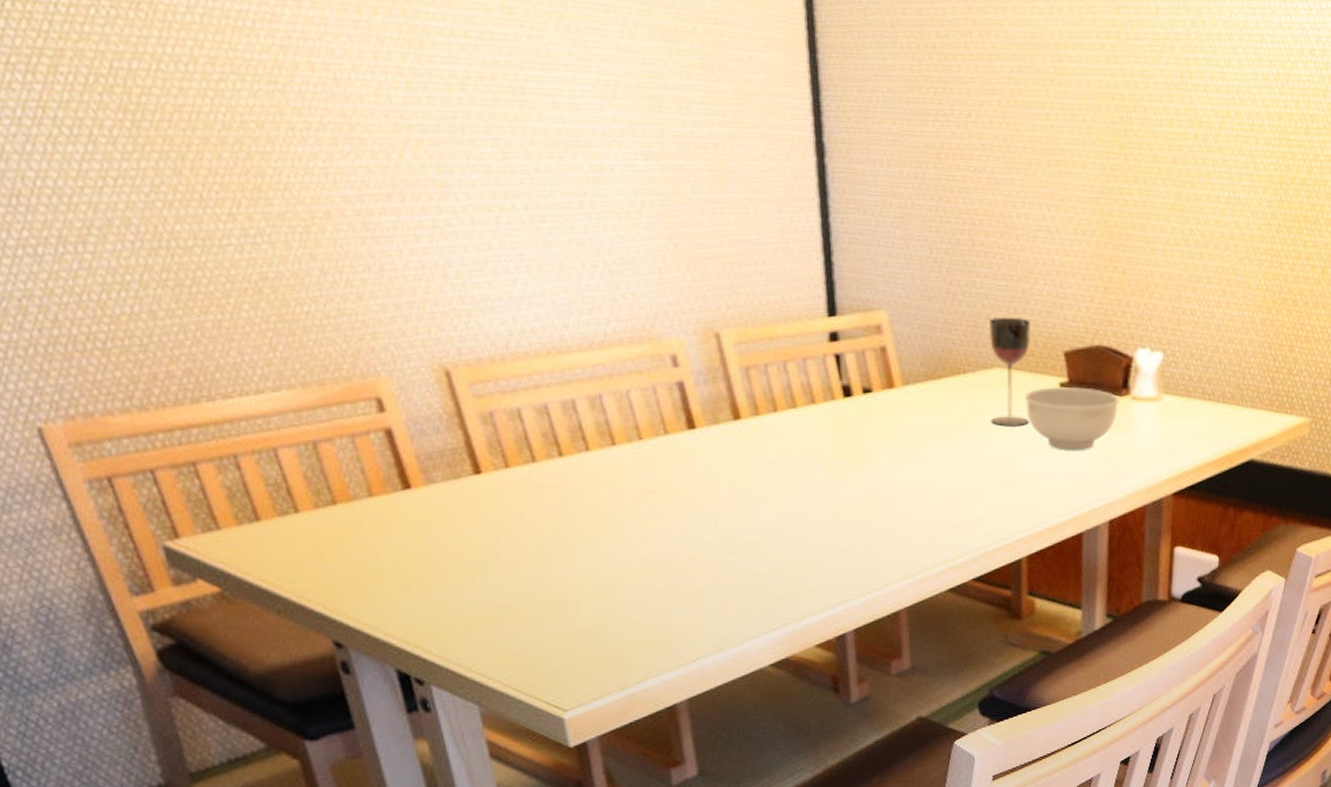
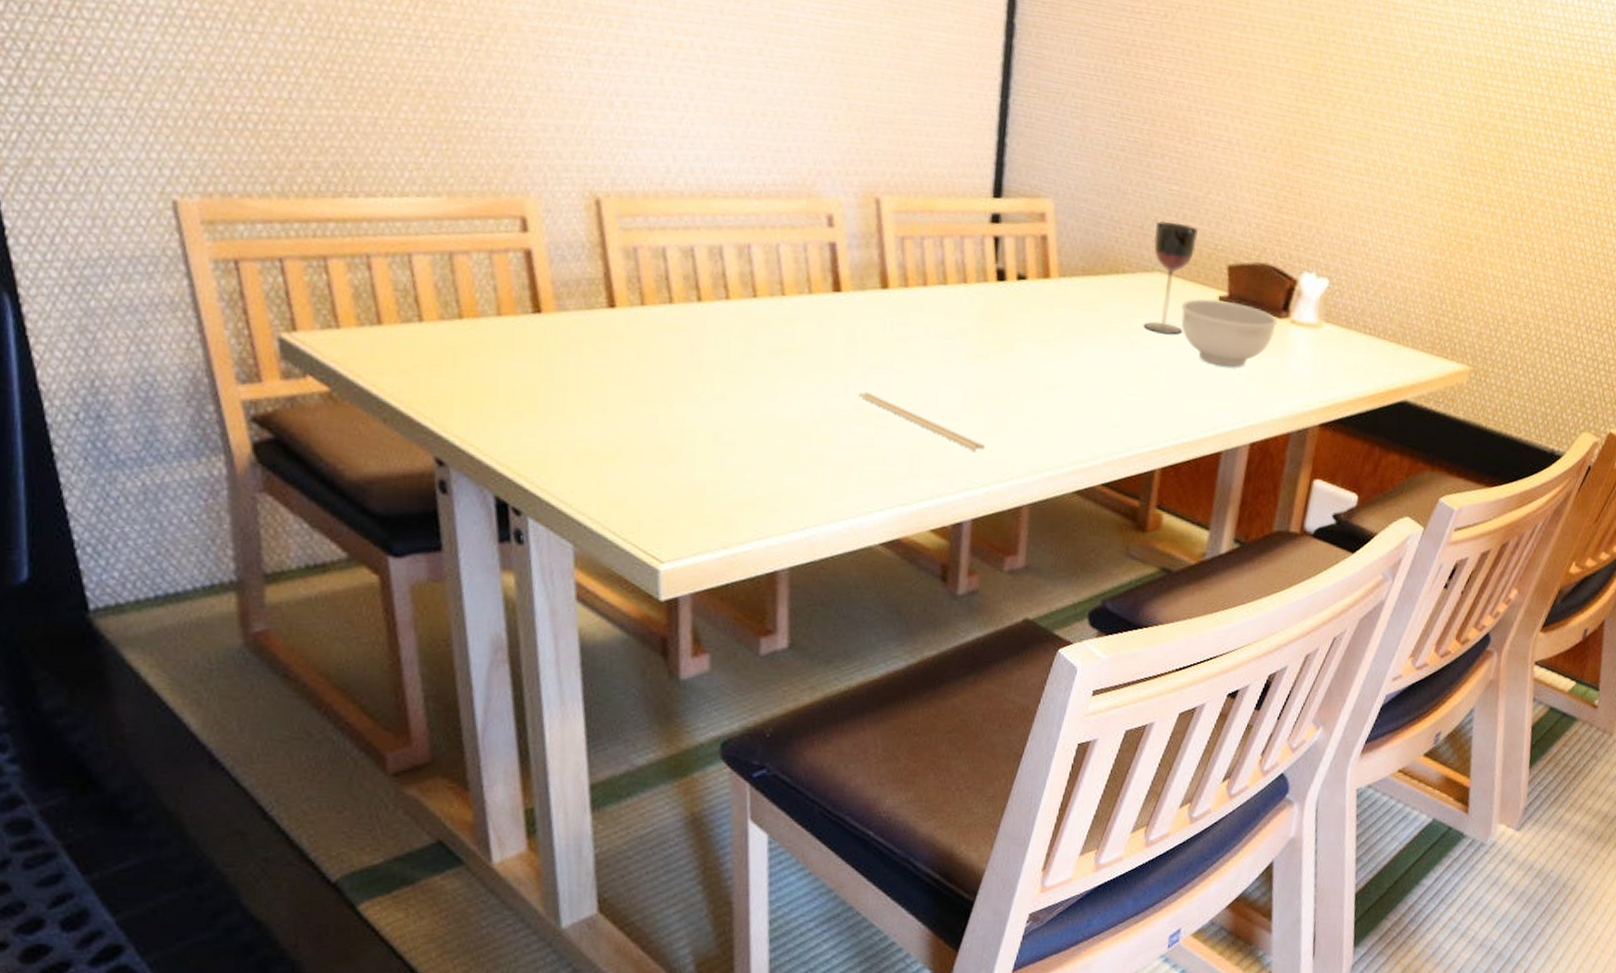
chopsticks: none [727,521,856,564] -> present [858,392,985,451]

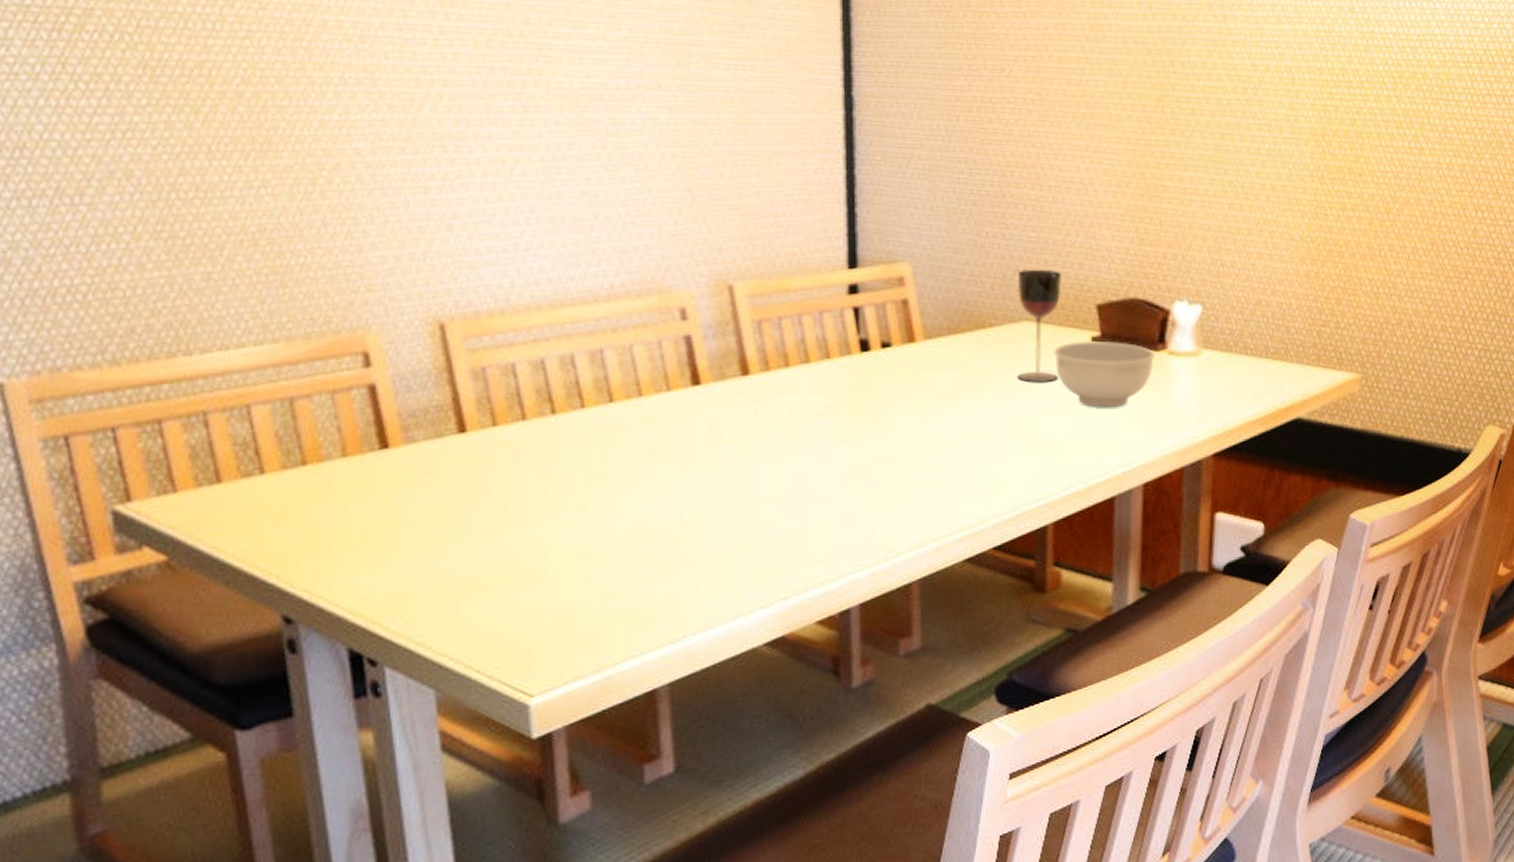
chopsticks: present [858,392,985,451] -> none [727,484,865,531]

